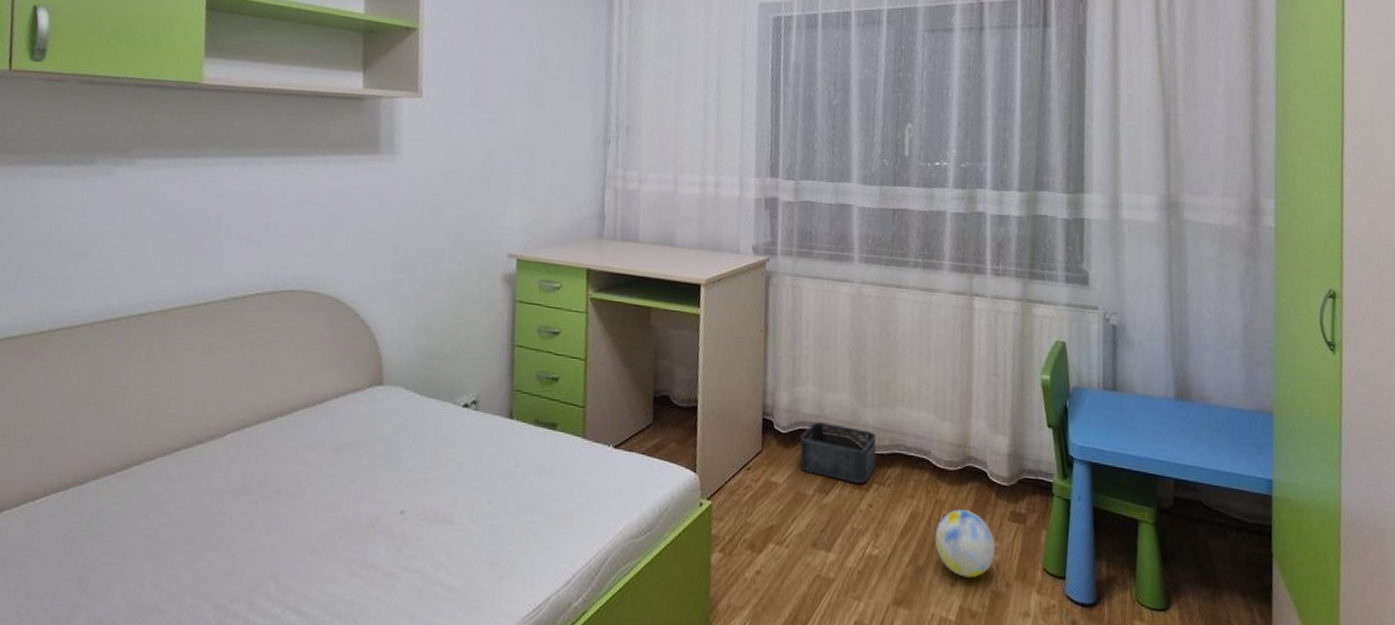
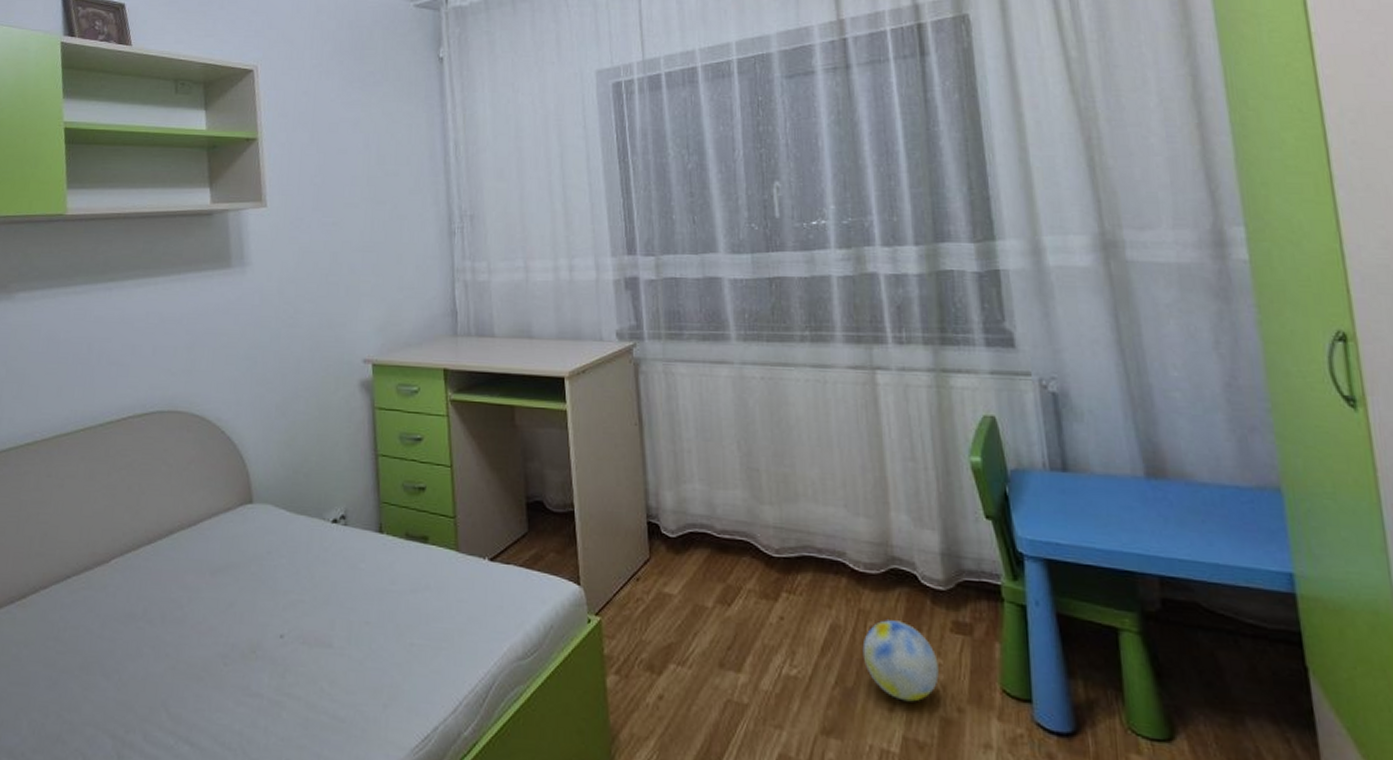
storage bin: present [800,422,877,484] -> none [692,523,782,593]

